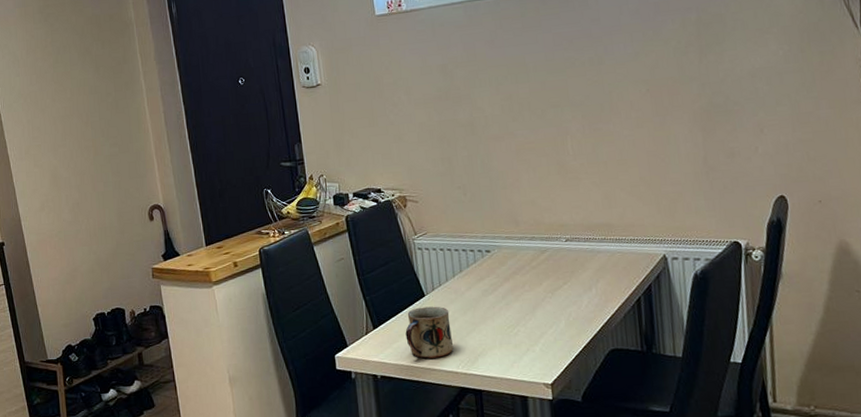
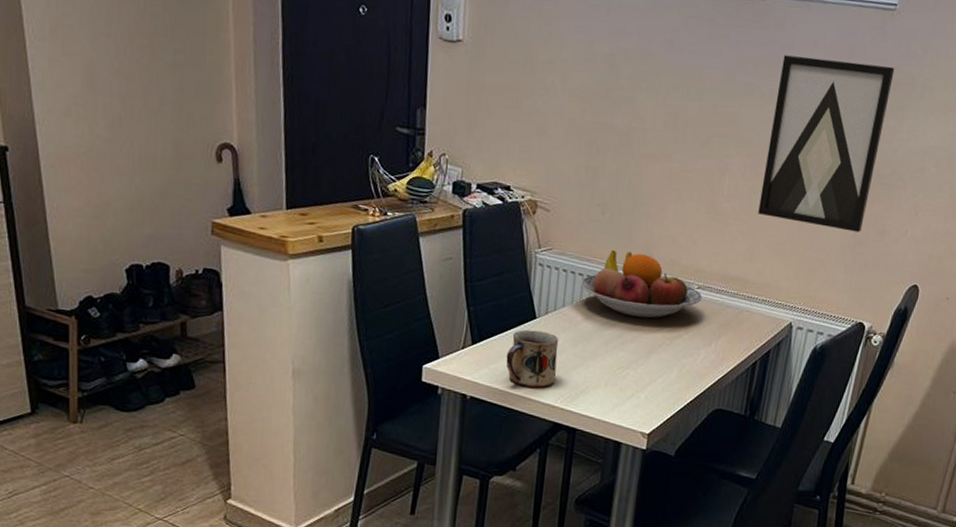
fruit bowl: none [457,221,573,279] -> present [580,249,703,319]
wall art: none [594,11,711,165] -> present [758,55,895,232]

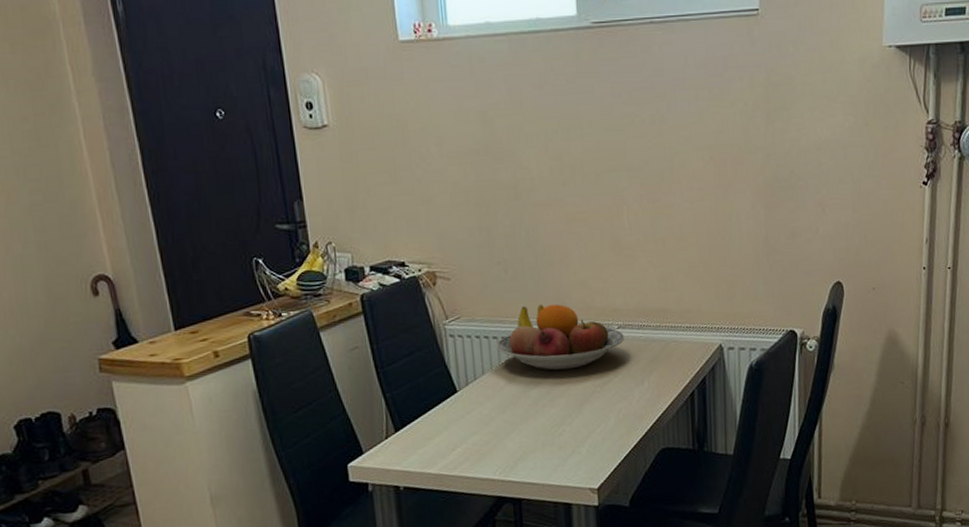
mug: present [506,329,559,388] -> none [433,403,490,465]
wall art: present [758,55,895,232] -> none [656,70,773,242]

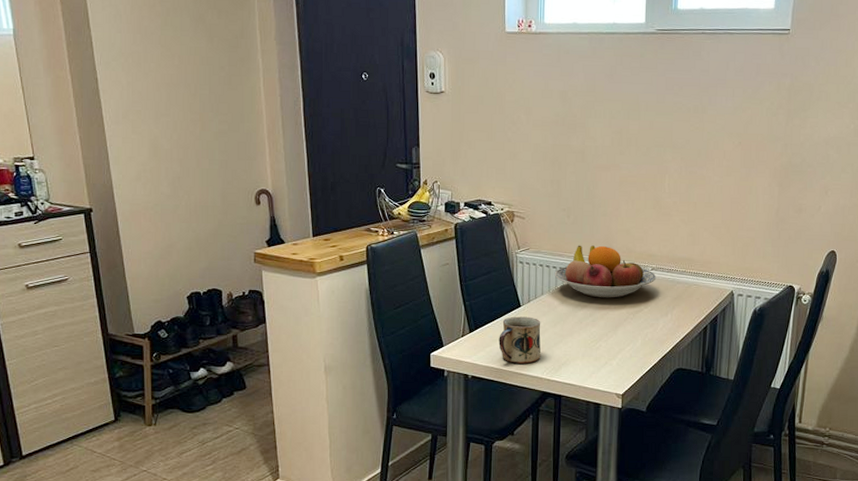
mug: none [433,403,490,465] -> present [499,316,541,364]

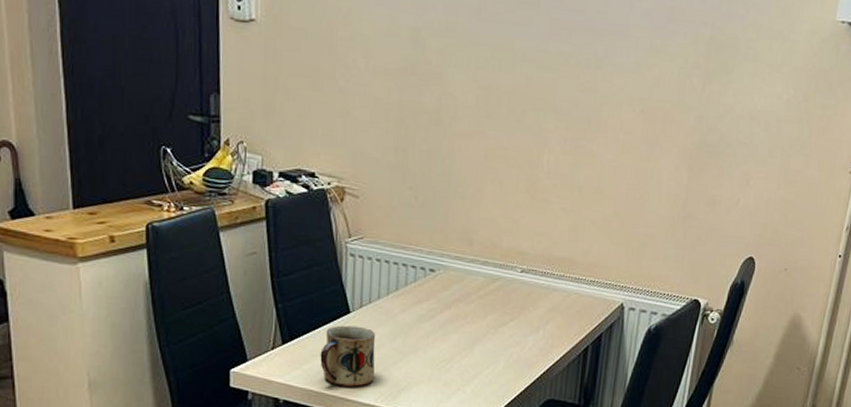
fruit bowl: present [554,245,657,298] -> none [395,235,527,307]

